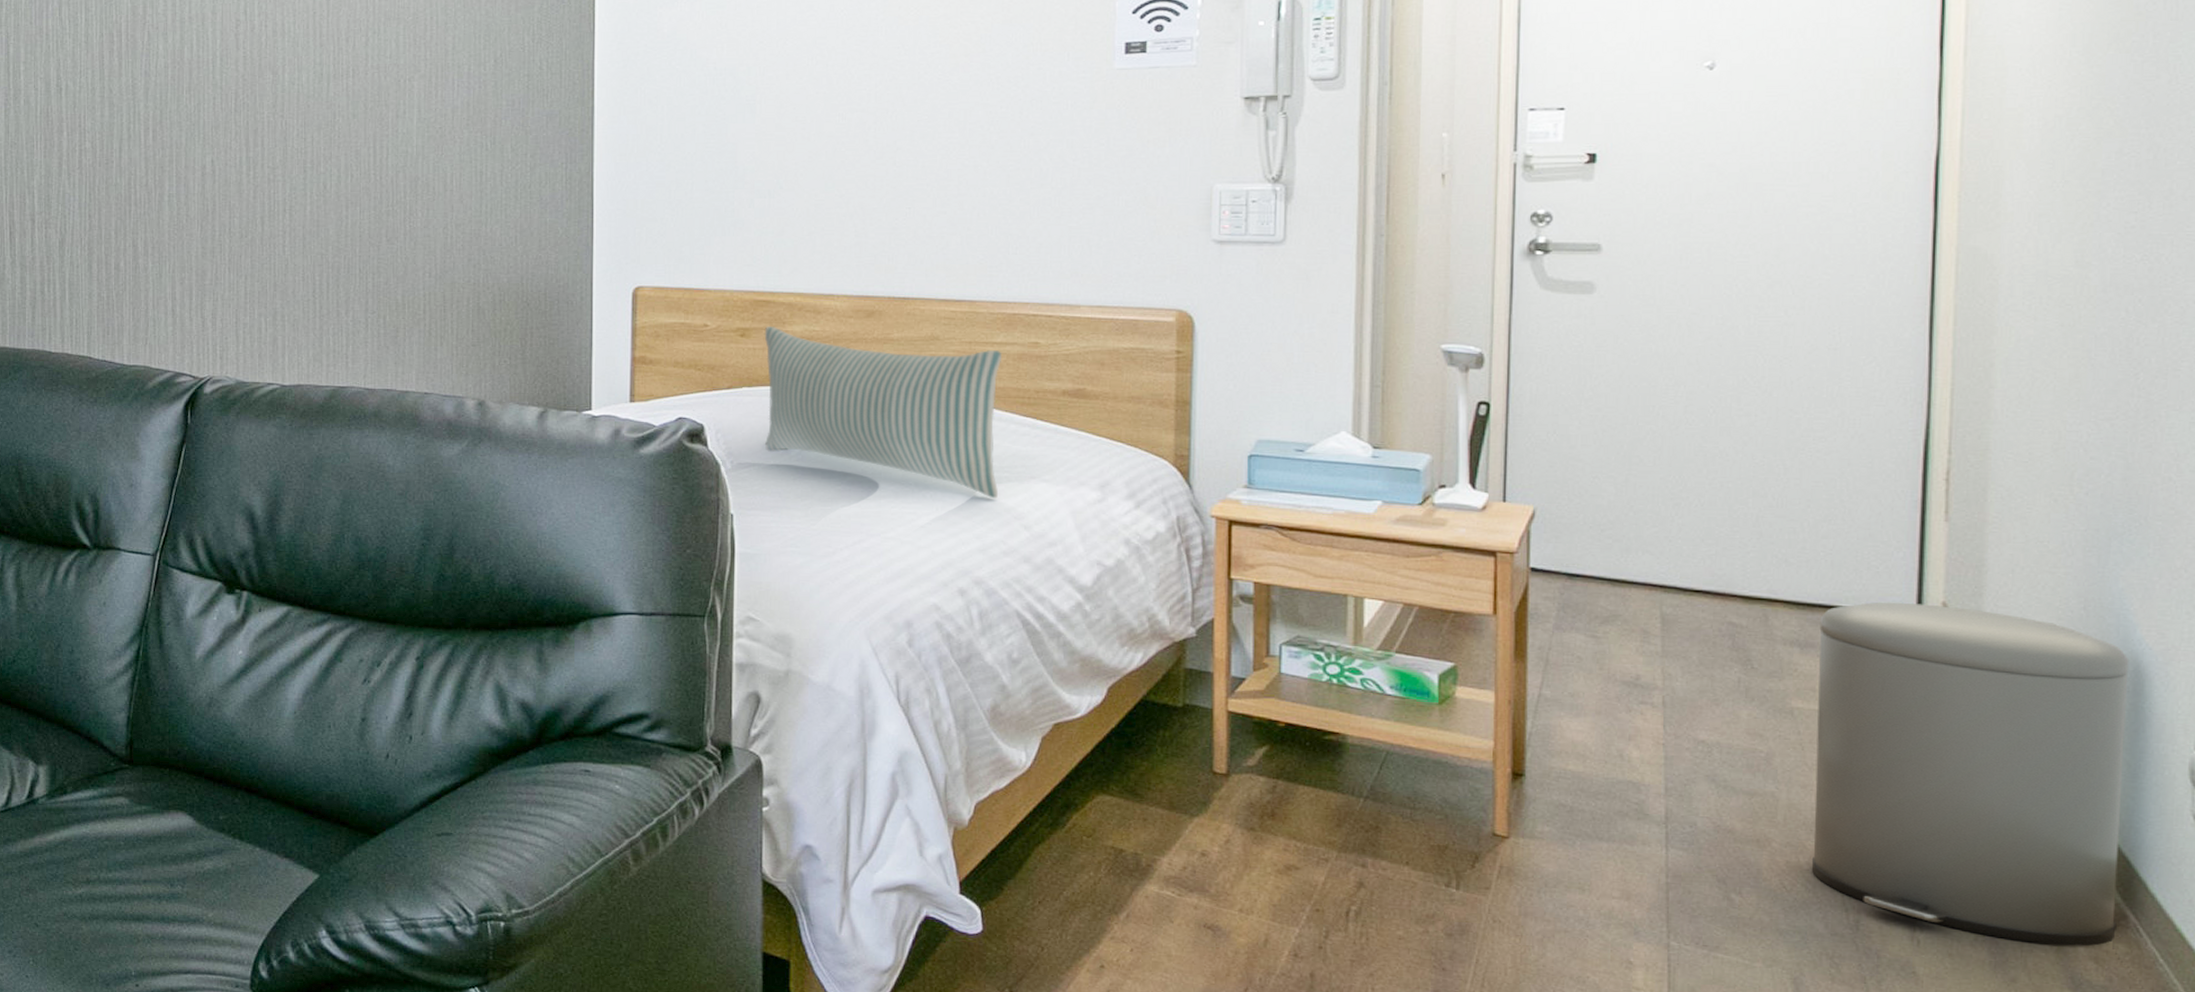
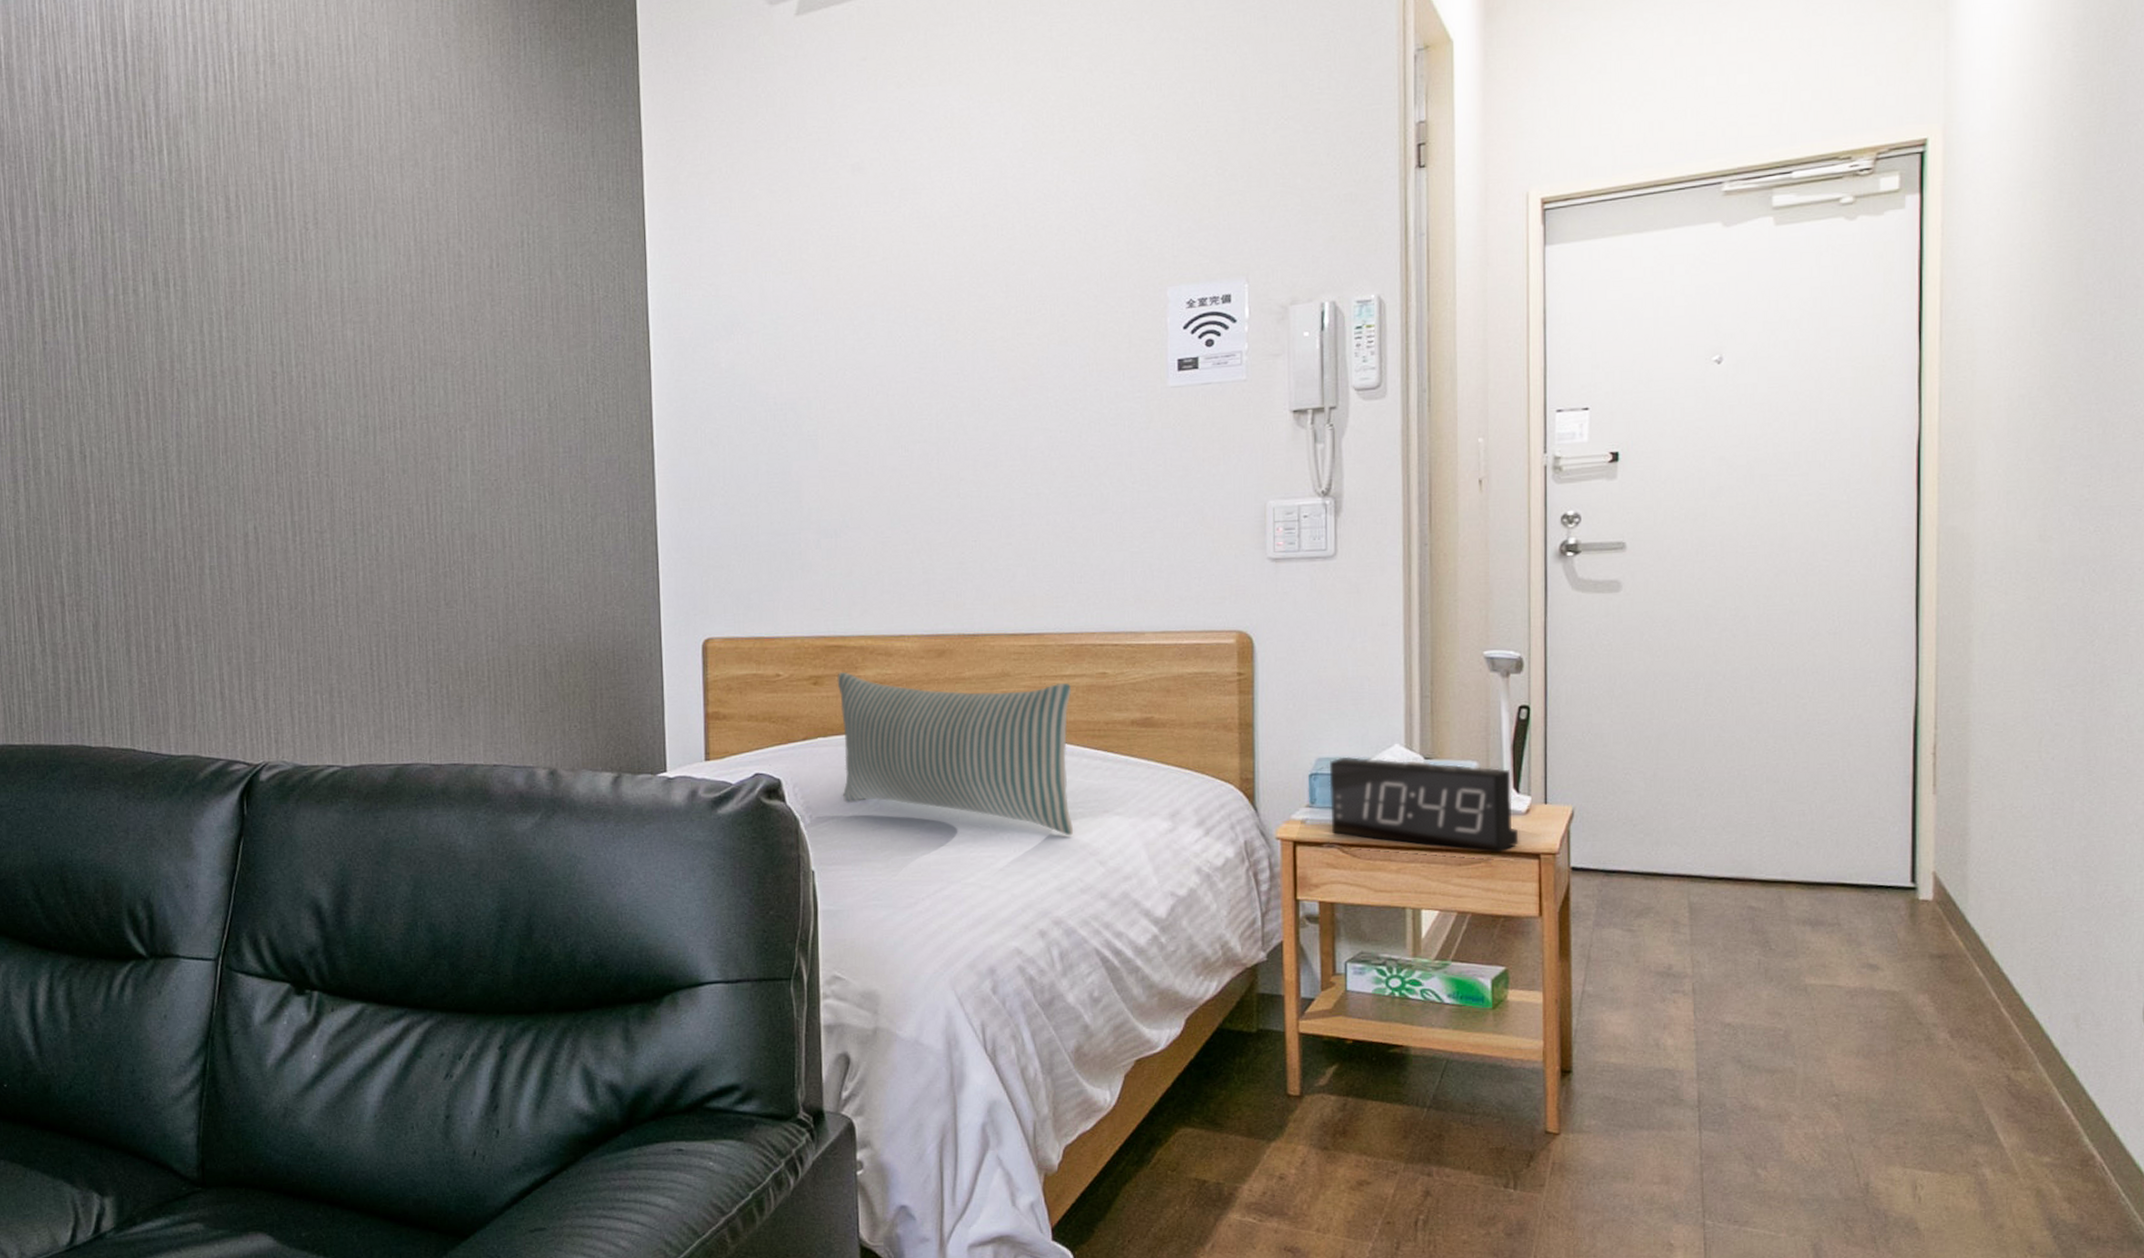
alarm clock: none [1269,440,1474,547] -> present [1329,756,1519,853]
pedal bin: present [1811,602,2129,947] -> none [1826,875,2091,1190]

